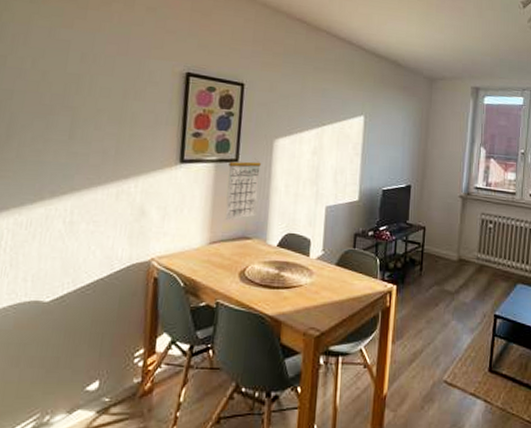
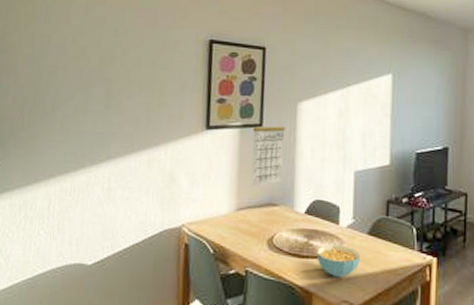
cereal bowl: none [287,275,328,307] -> present [317,244,360,278]

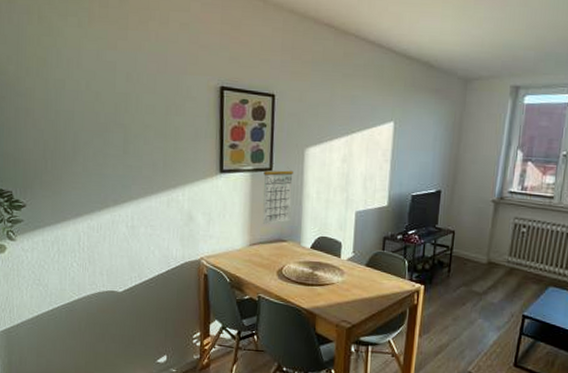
cereal bowl: present [317,244,360,278] -> none [321,274,358,302]

